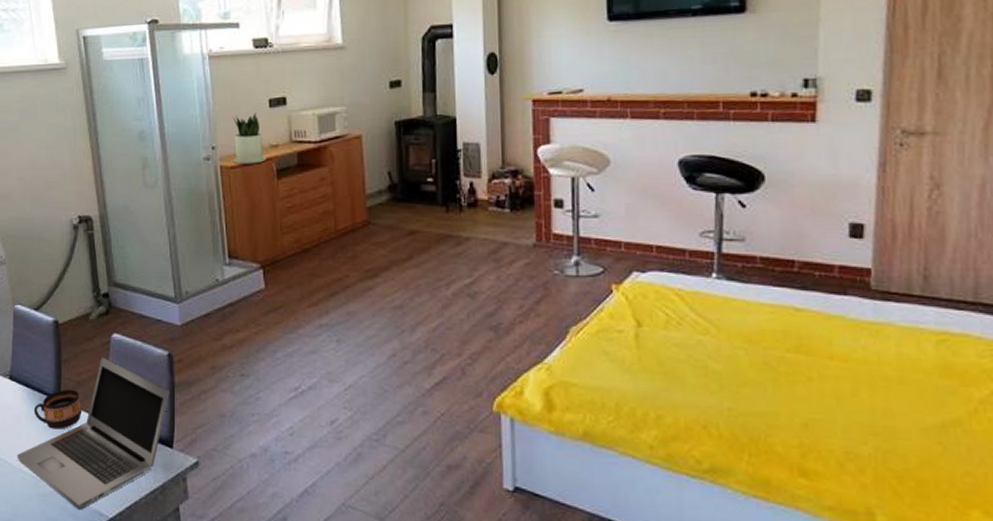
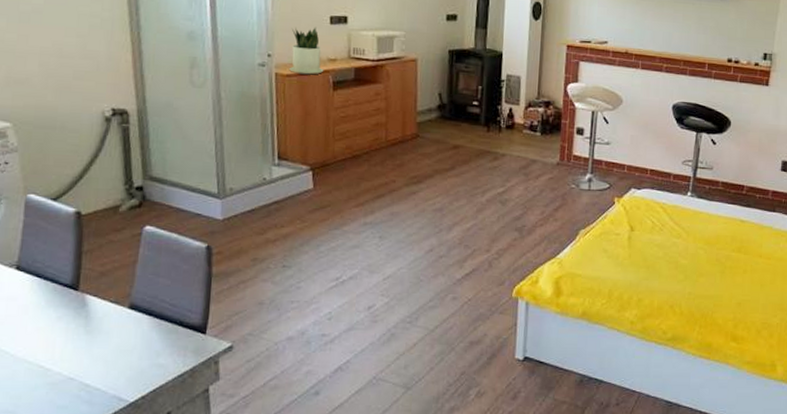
laptop: present [17,357,170,510] -> none [21,248,206,396]
cup: present [33,389,81,430] -> none [45,279,104,319]

